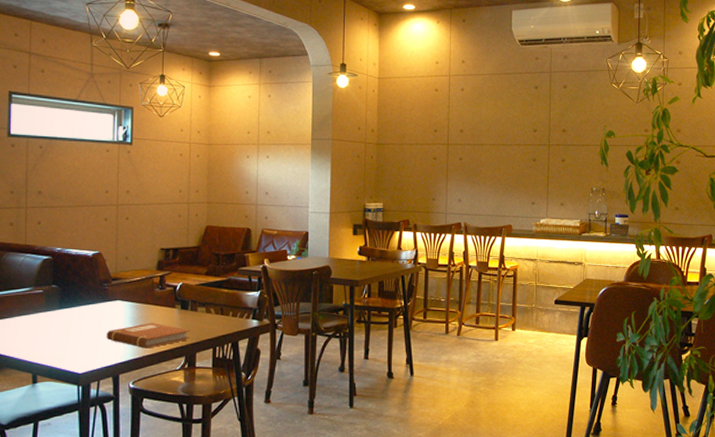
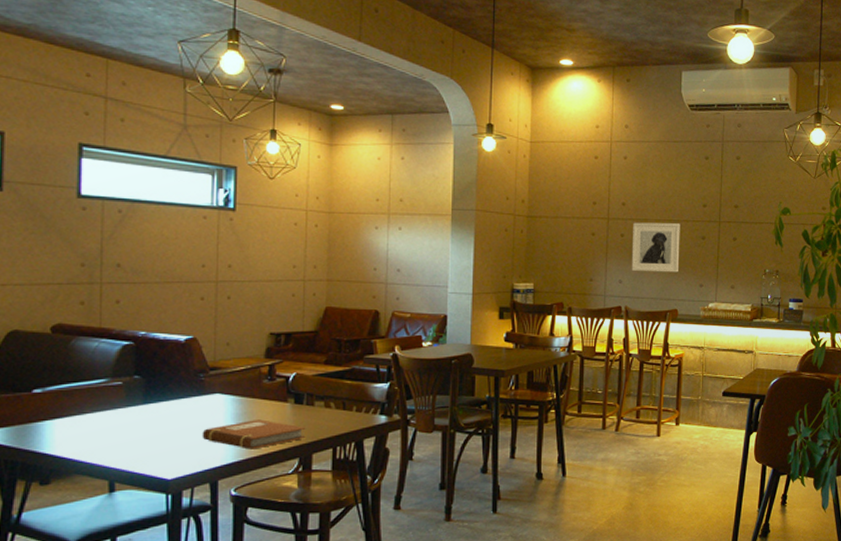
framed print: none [469,147,513,192] -> present [631,222,680,273]

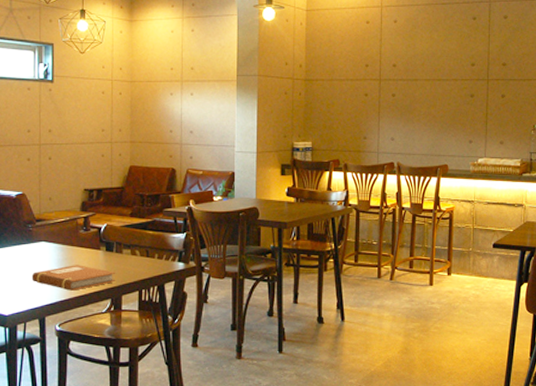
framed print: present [631,222,680,273] -> none [403,82,449,130]

